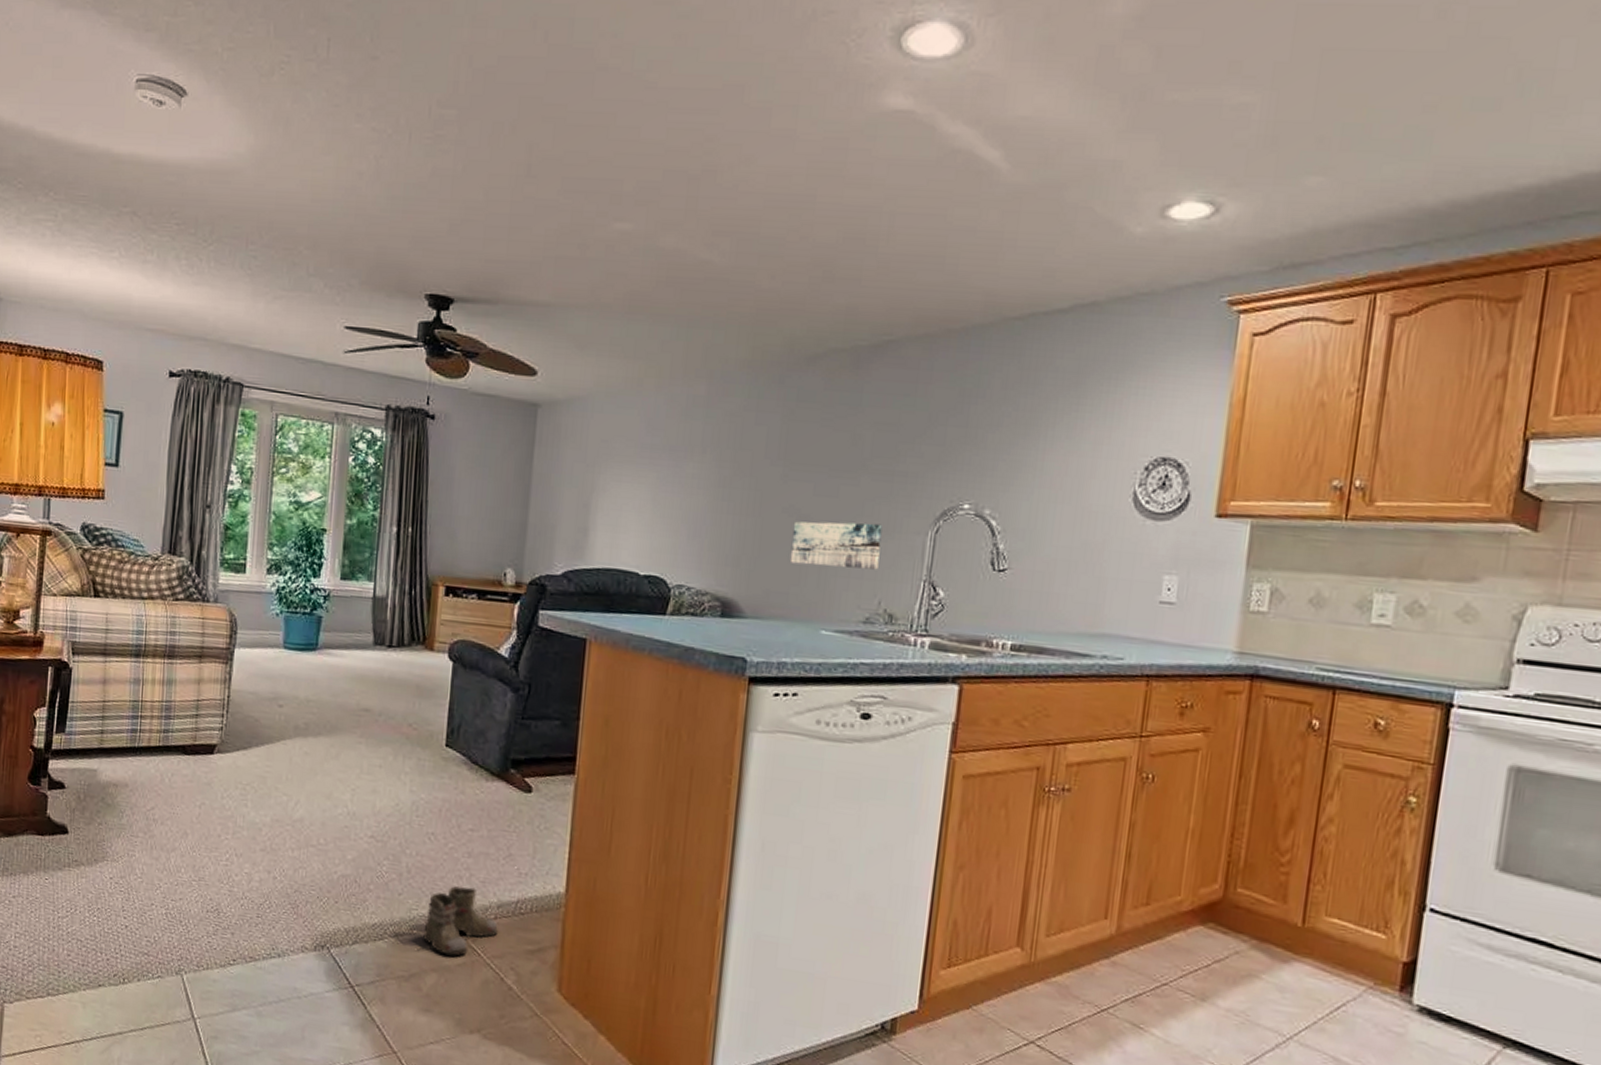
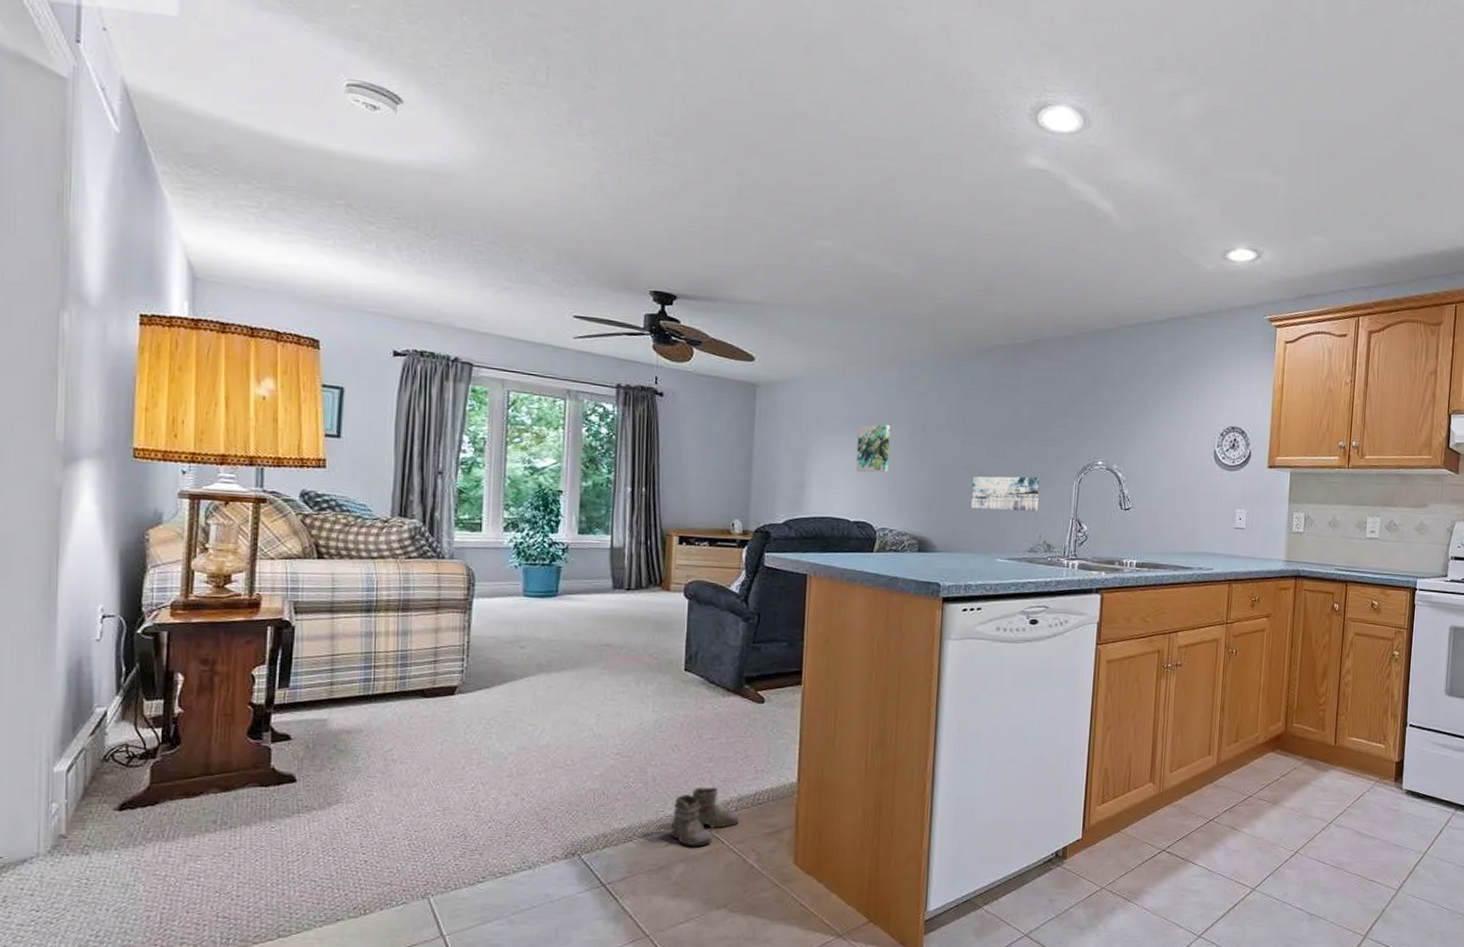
wall art: none [649,453,694,515] -> present [855,424,891,473]

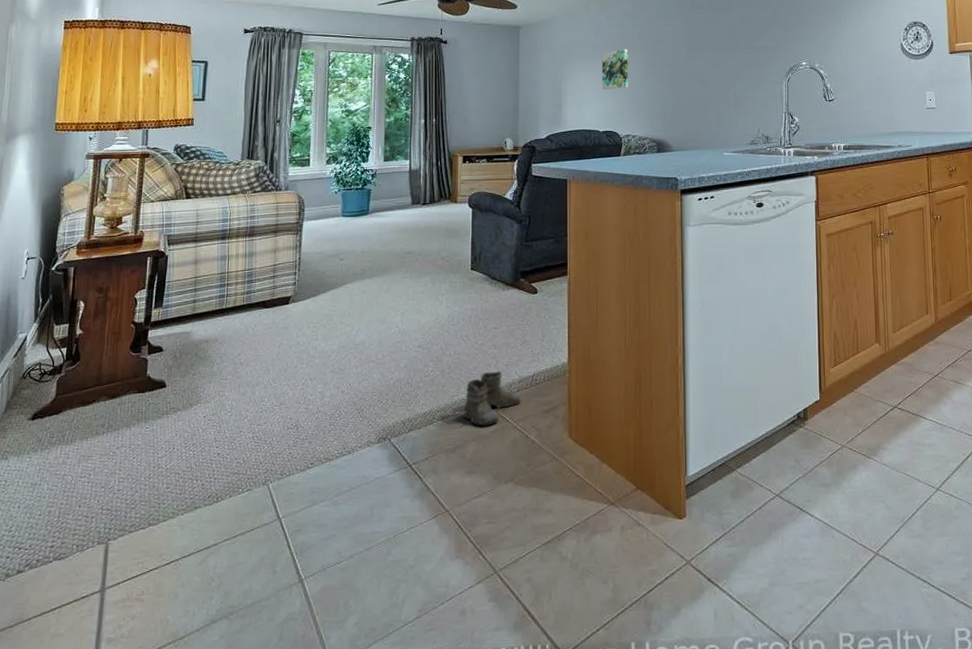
wall art: present [970,476,1040,512] -> none [698,80,755,112]

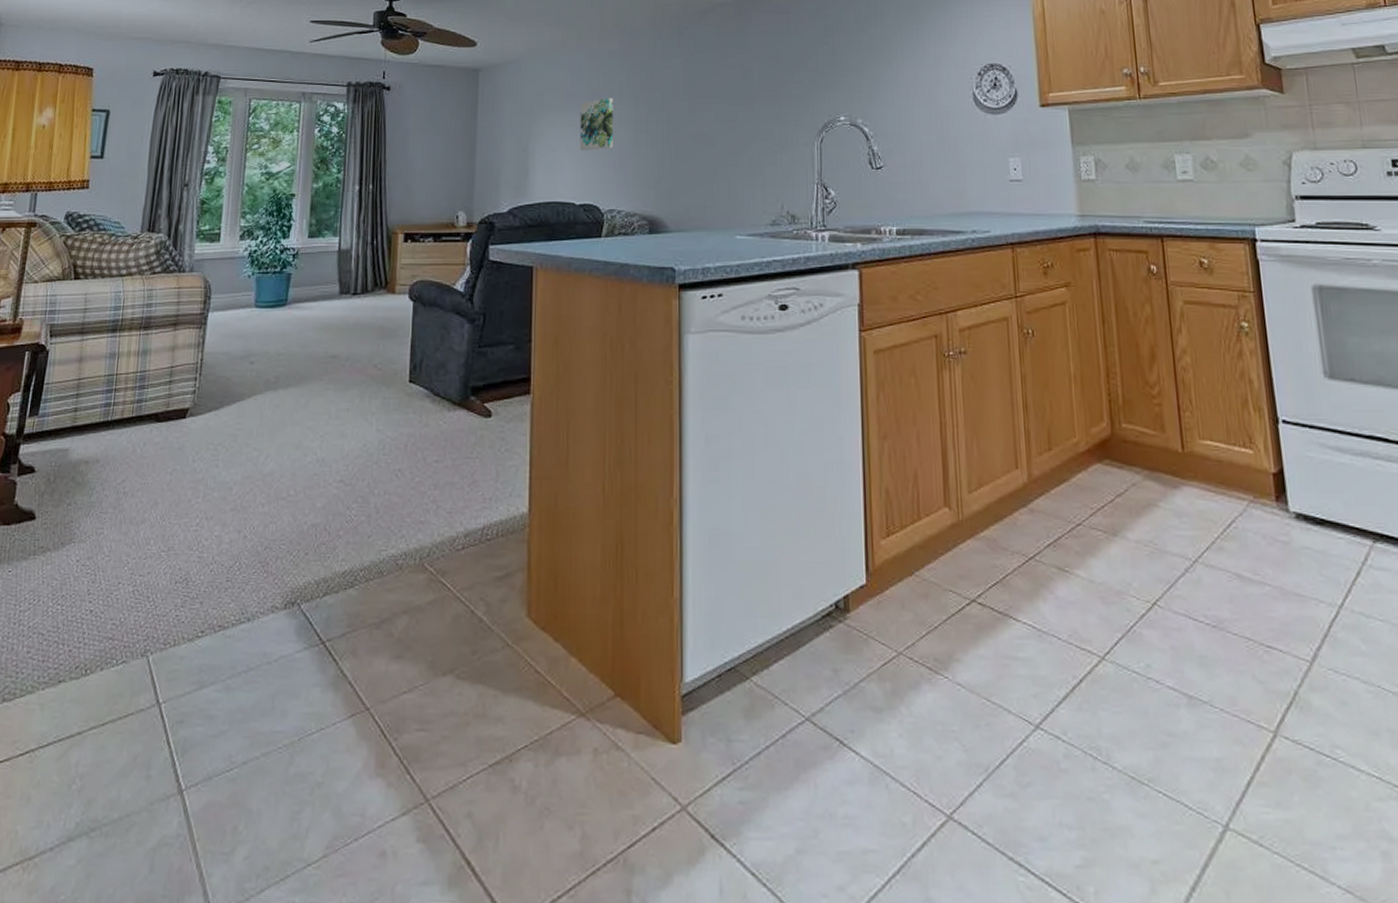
boots: present [459,371,520,427] -> none [387,519,466,594]

